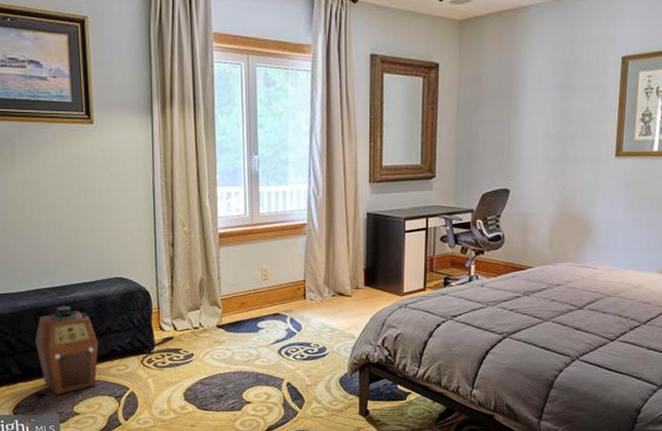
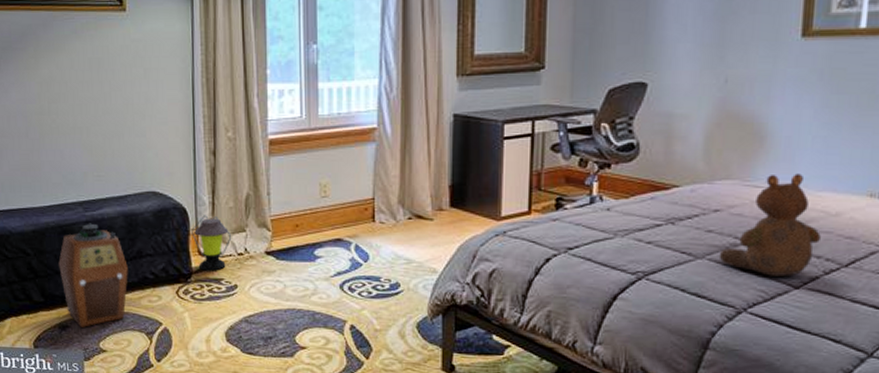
lantern: none [154,296,189,343] -> present [191,215,232,271]
teddy bear: none [559,257,628,333] -> present [718,174,821,277]

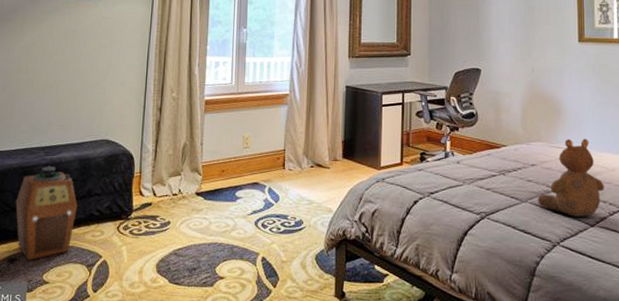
lantern: present [191,215,232,271] -> none [135,161,169,209]

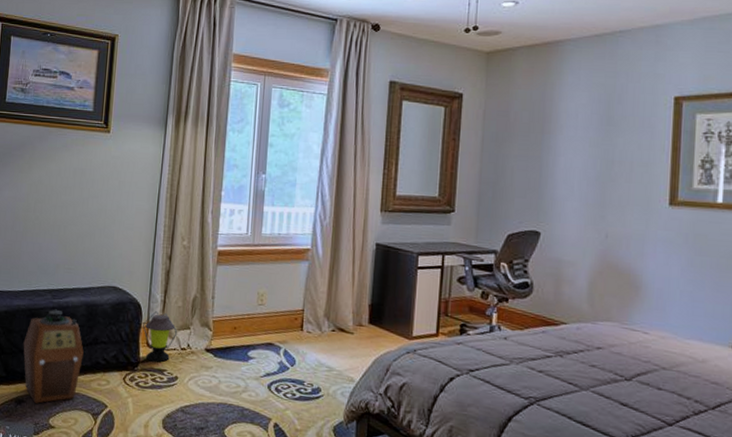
lantern: none [135,161,169,209] -> present [143,311,178,362]
teddy bear: present [537,139,604,217] -> none [601,321,690,414]

